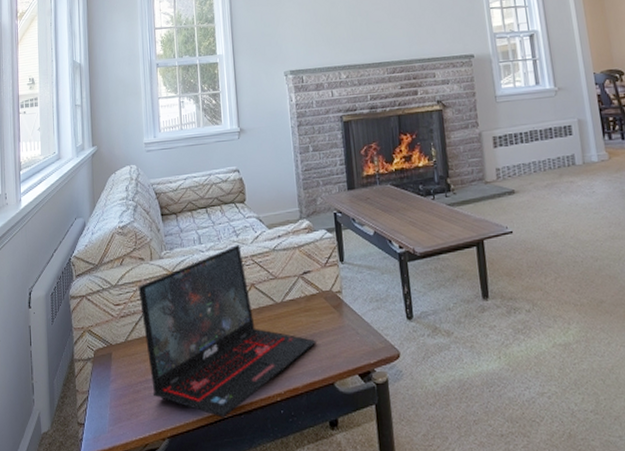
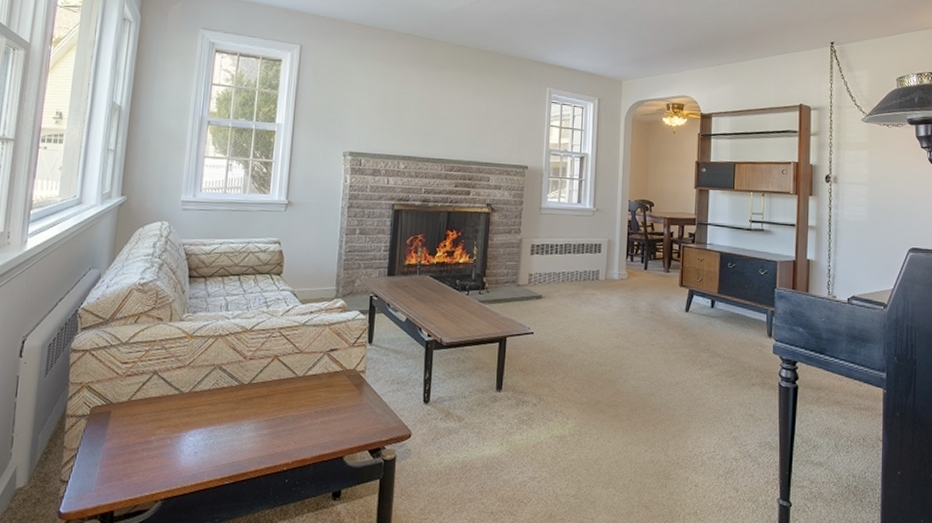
laptop: present [138,245,317,418] -> none [151,316,332,483]

